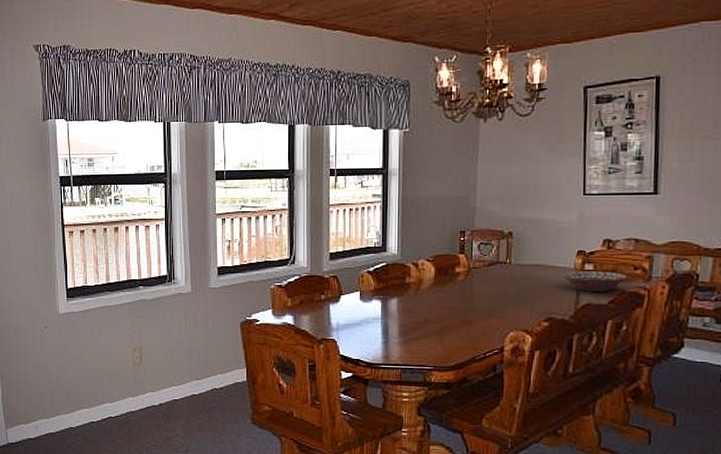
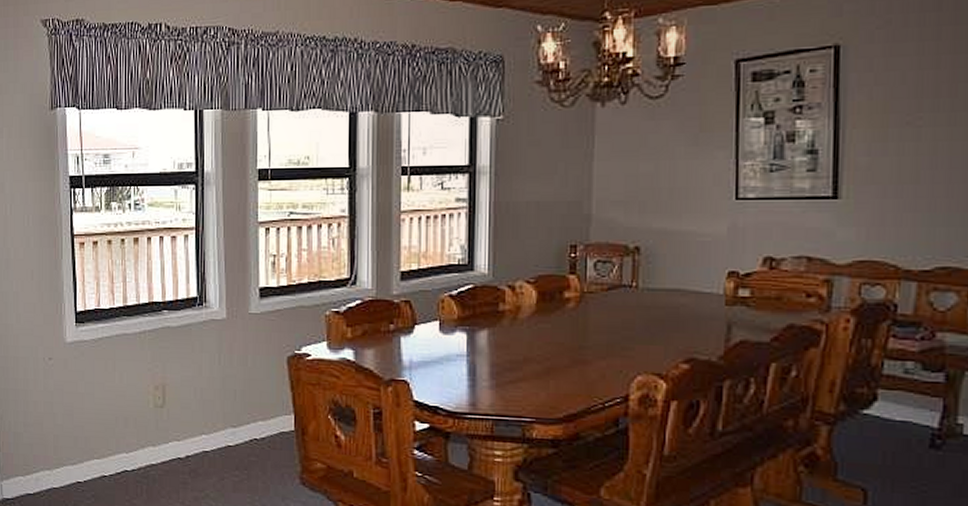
decorative bowl: present [561,271,628,292] -> none [706,298,799,326]

